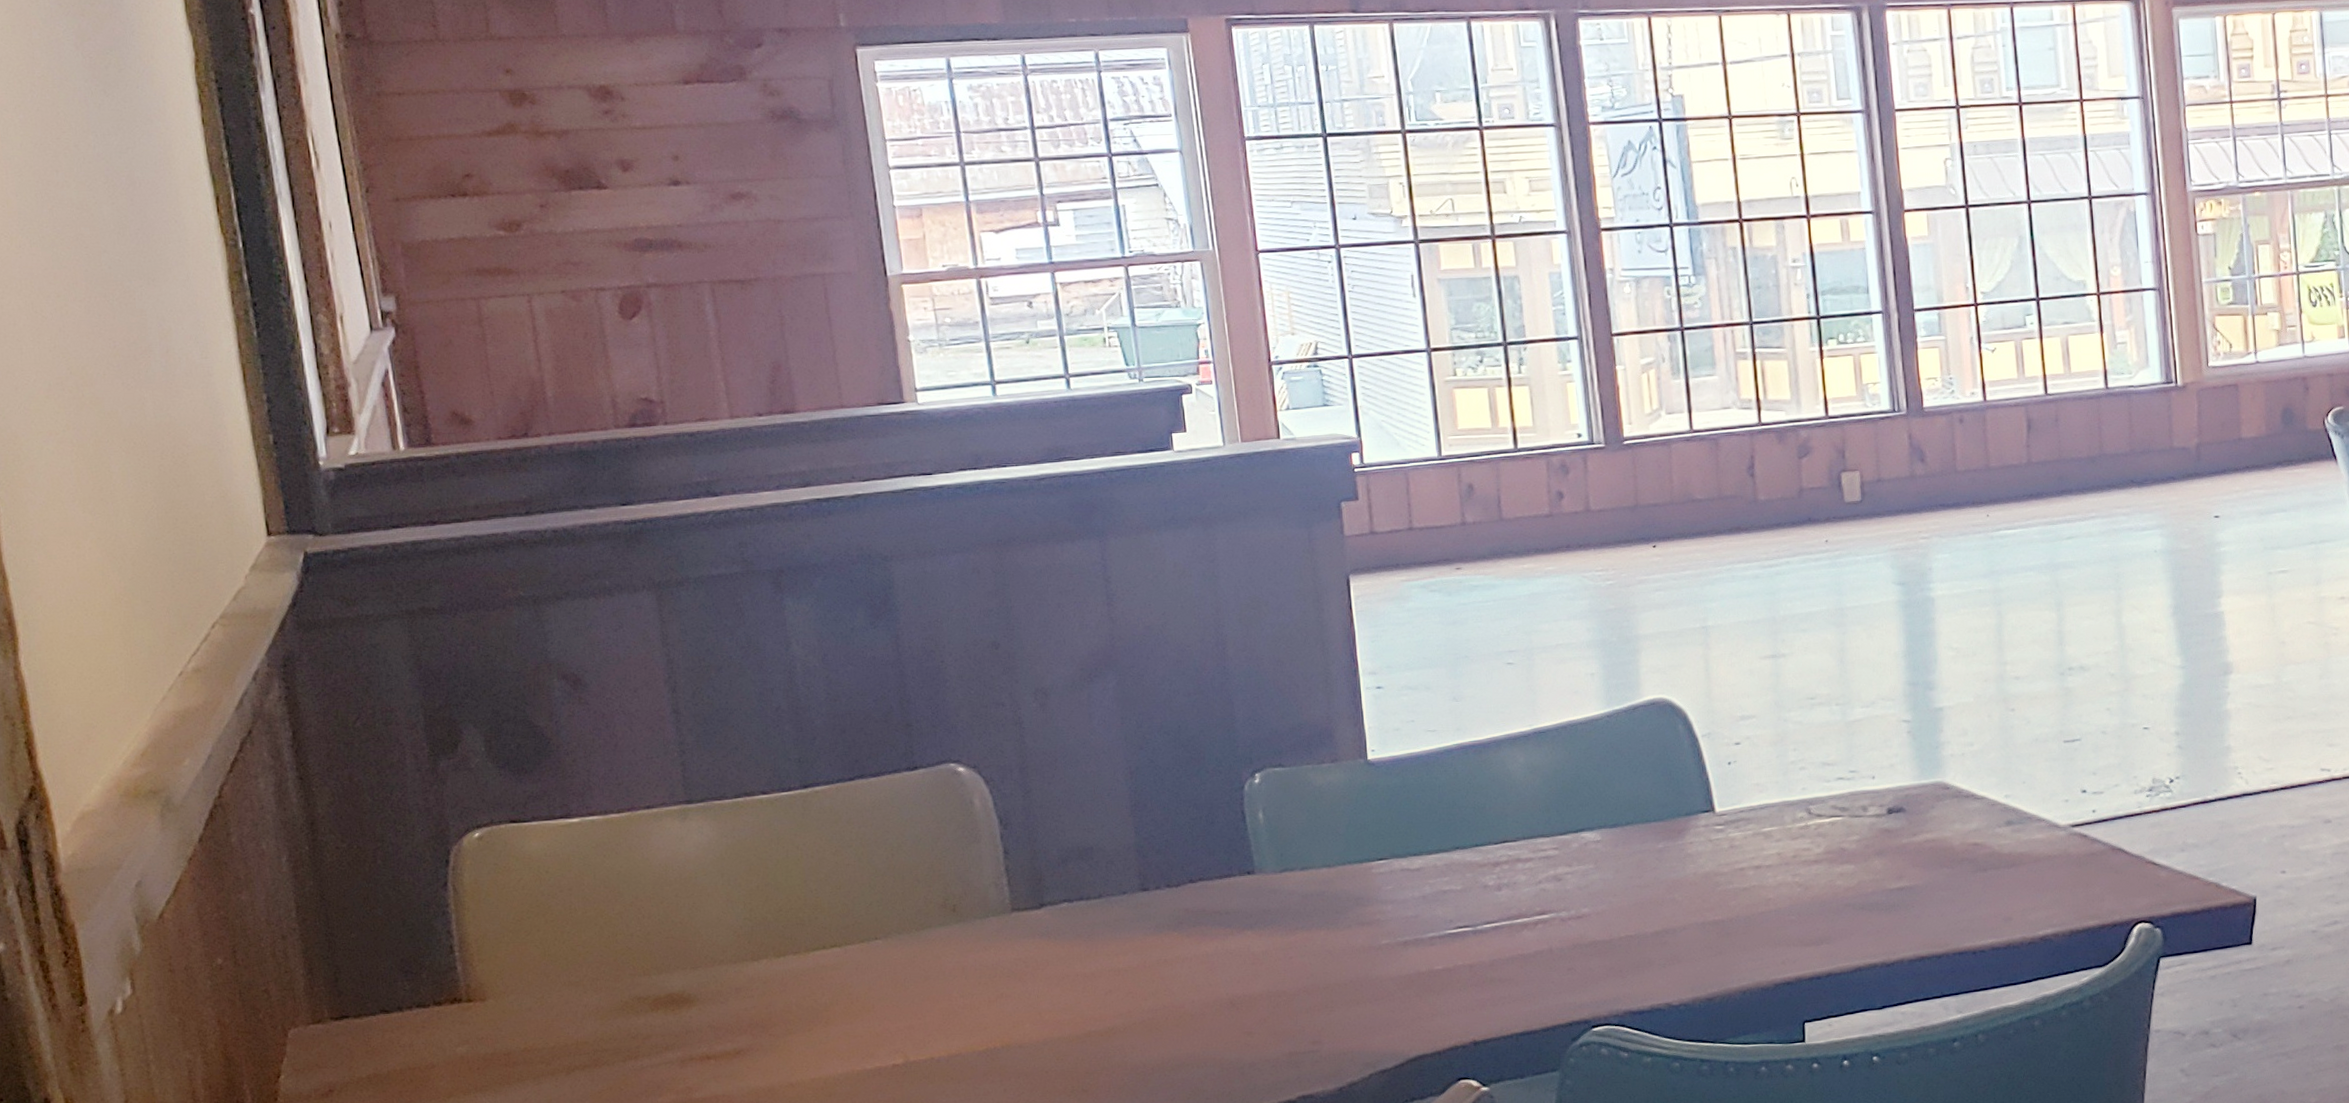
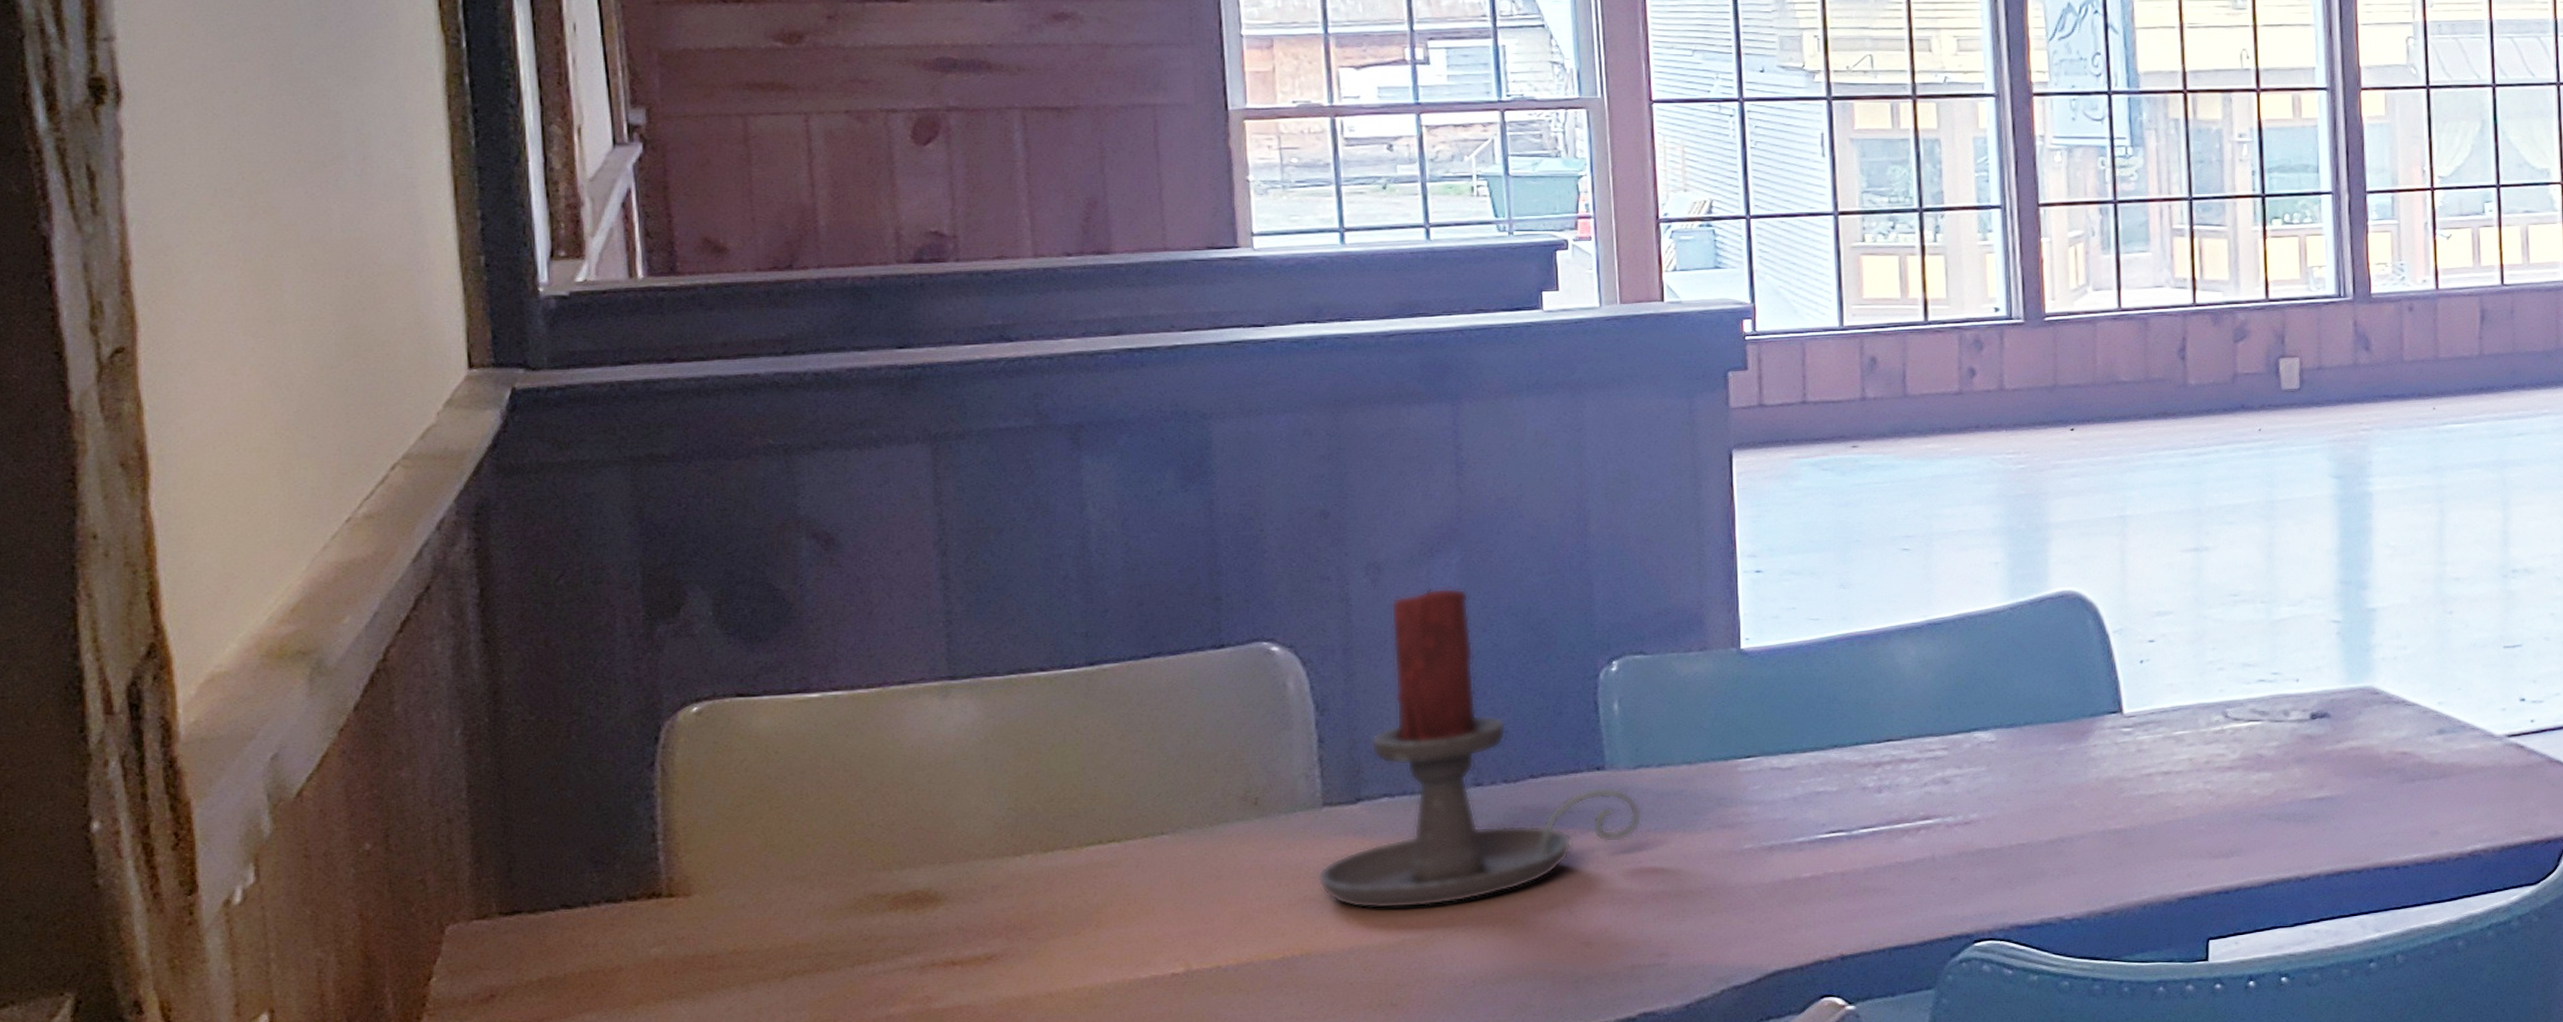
candle holder: none [1010,709,1290,1005] -> present [1316,587,1642,909]

